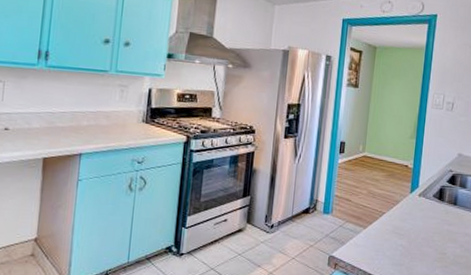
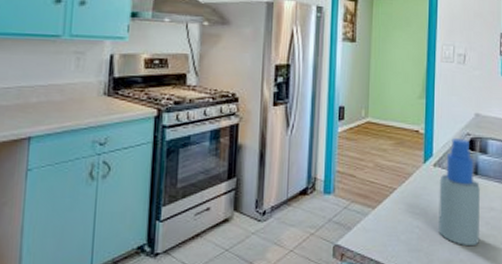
spray bottle: none [418,174,458,264] -> present [437,138,481,247]

